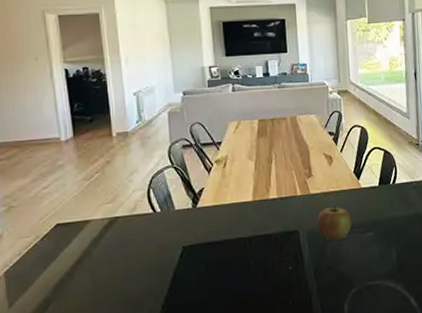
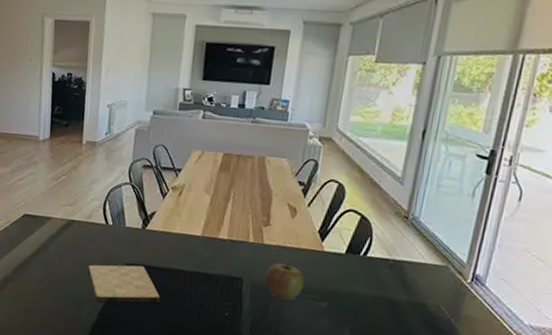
cutting board: none [142,245,225,296] -> present [88,264,161,304]

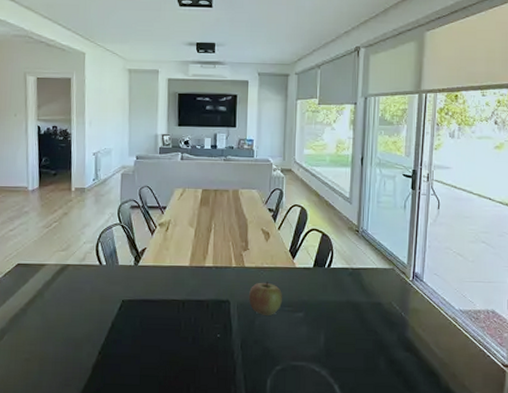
cutting board: present [88,264,161,304] -> none [85,300,157,342]

